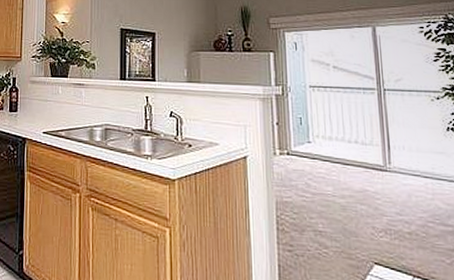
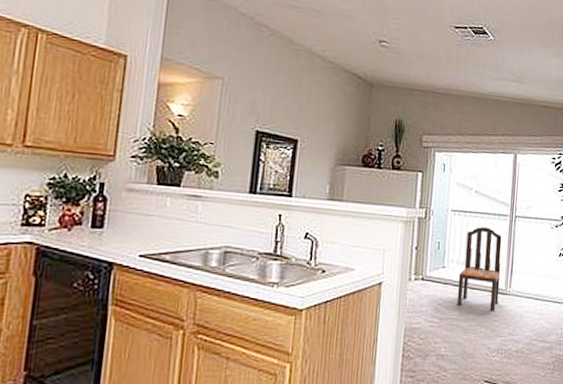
dining chair: none [327,100,378,189] -> present [456,226,502,312]

